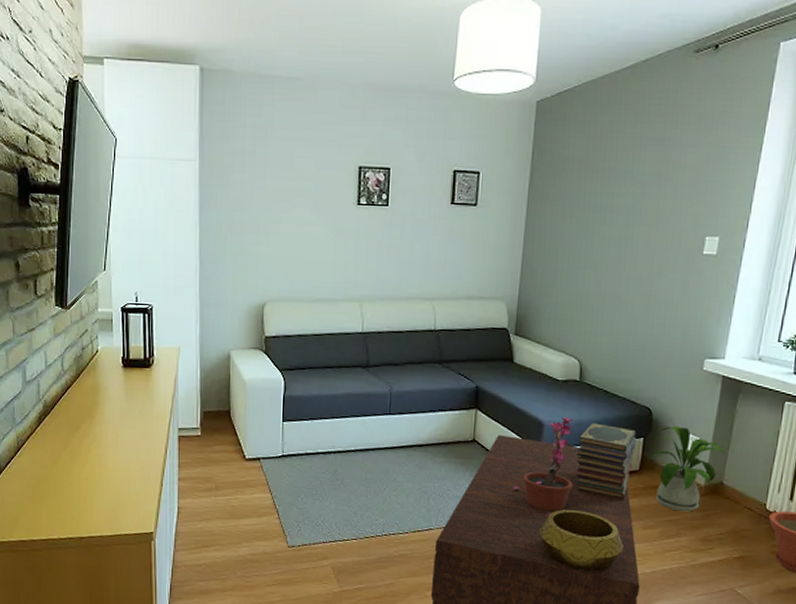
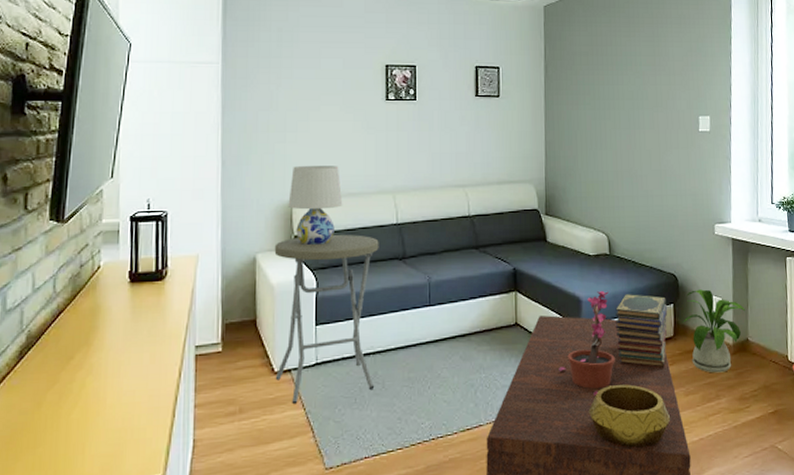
side table: none [246,338,344,489] -> present [274,234,379,405]
table lamp: none [260,269,311,347] -> present [288,166,343,245]

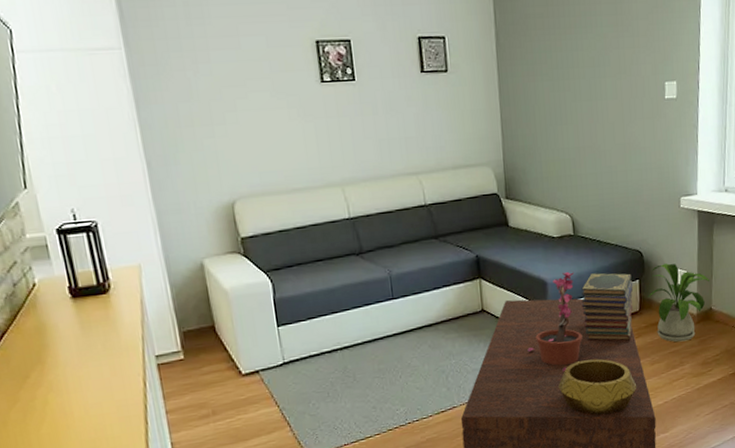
side table: present [274,234,379,405] -> none [221,232,346,403]
table lamp: present [288,166,343,245] -> none [227,160,289,246]

